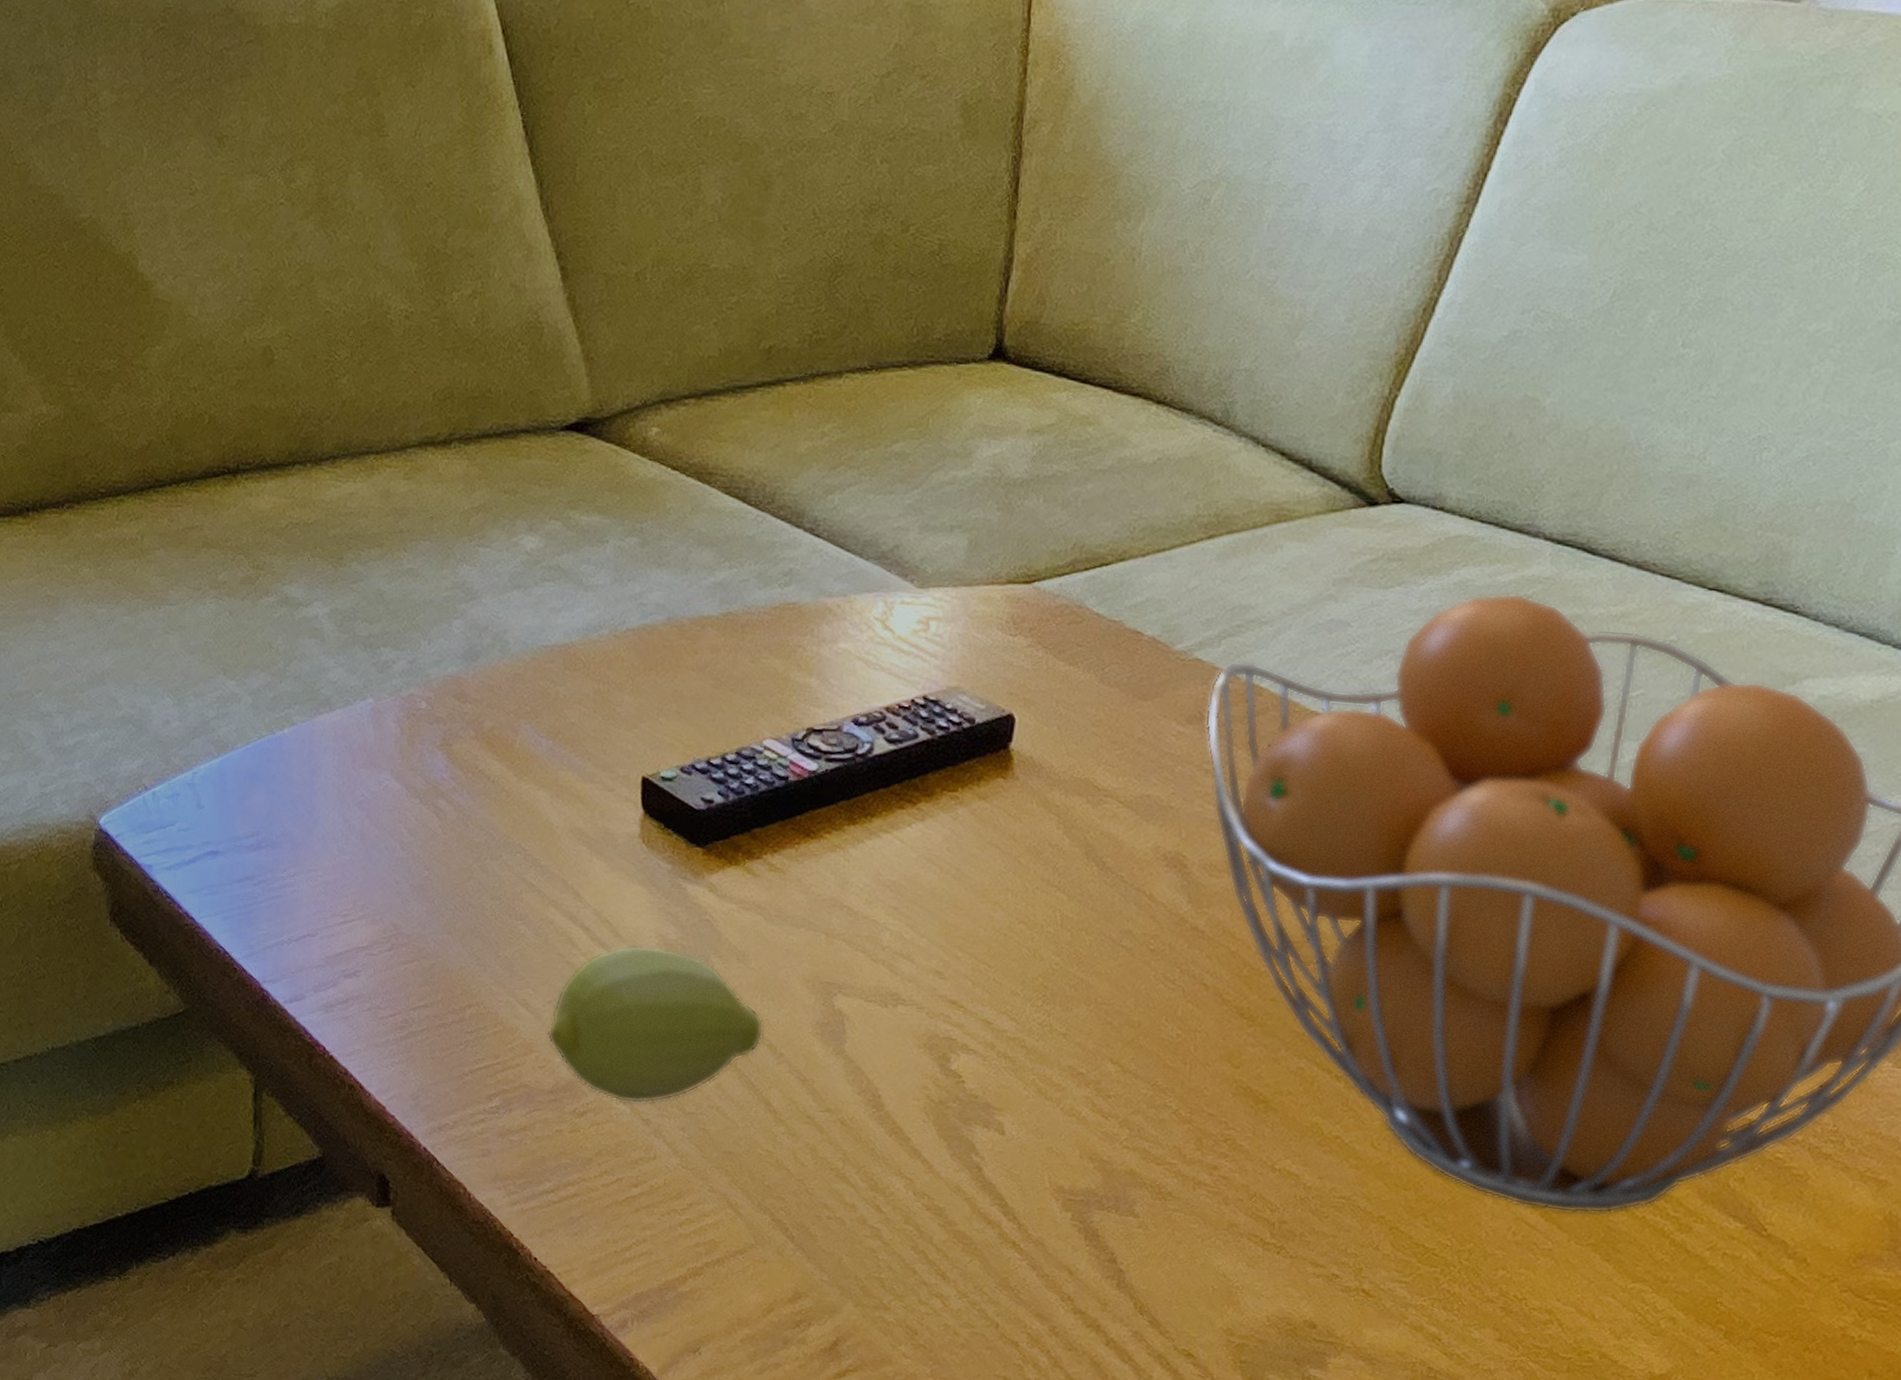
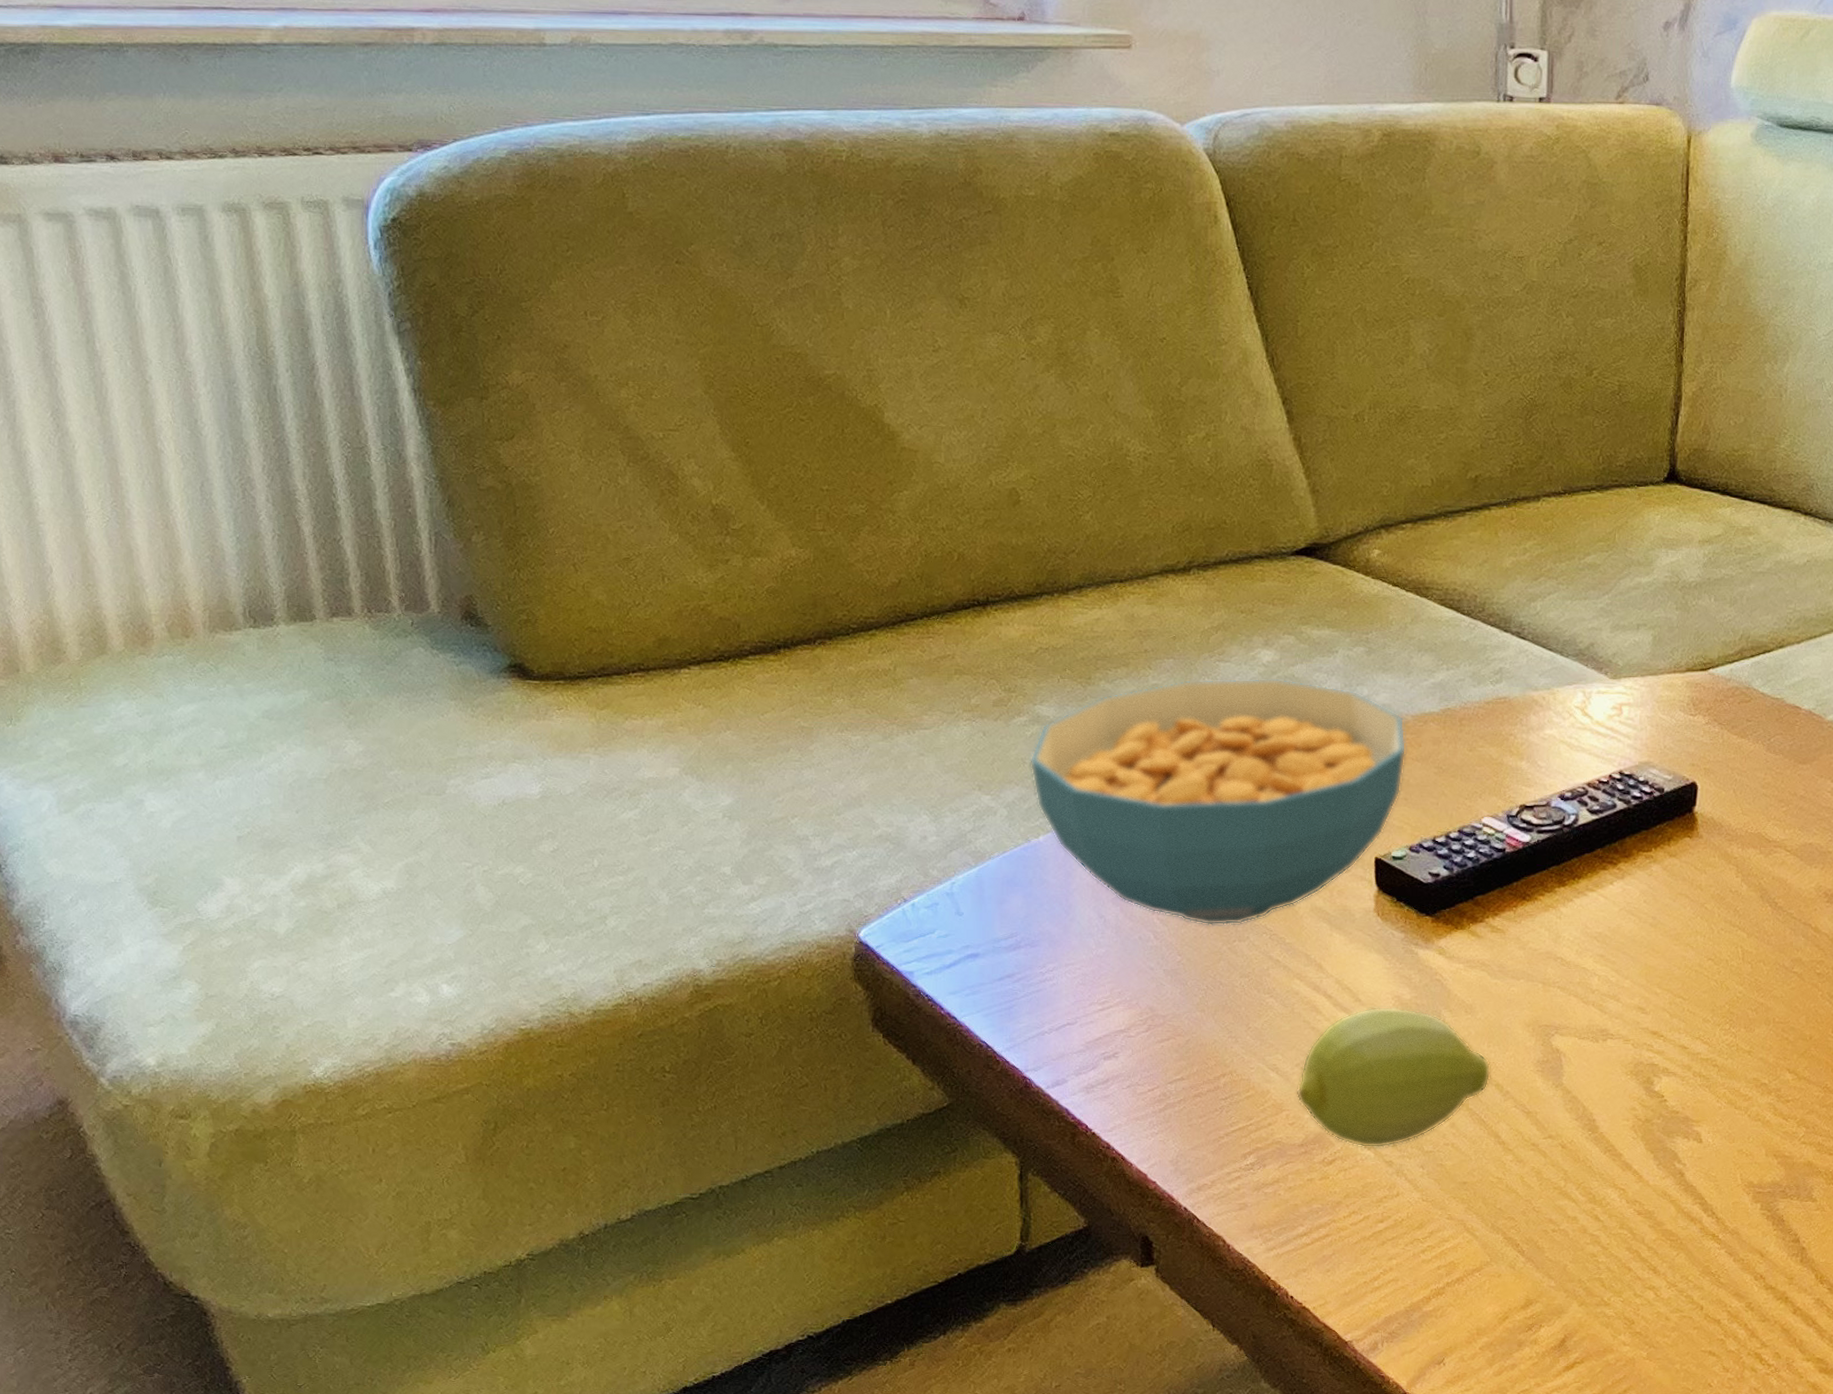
cereal bowl: none [276,565,681,841] -> present [1030,678,1407,926]

